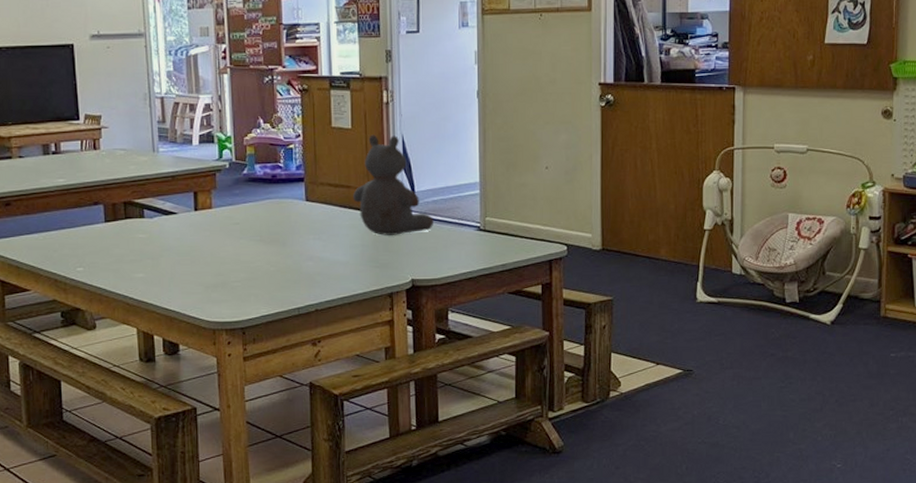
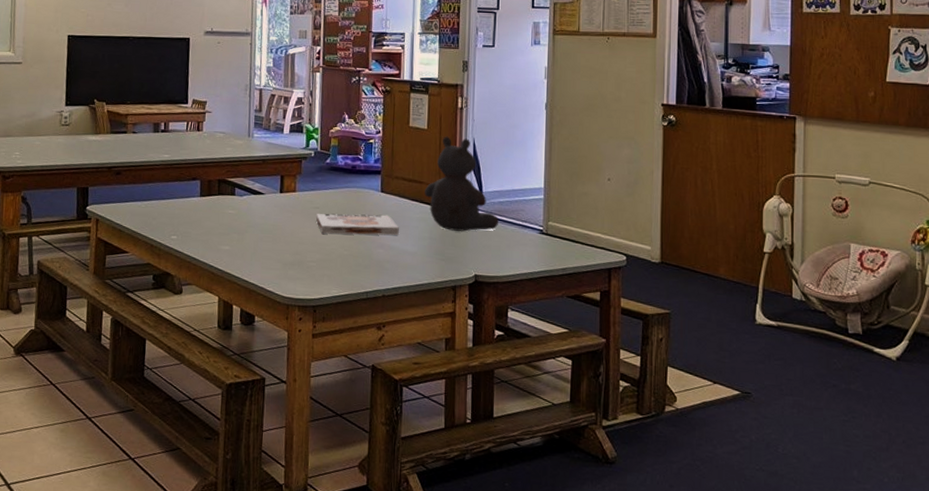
board game: none [237,225,328,251] -> present [316,213,399,236]

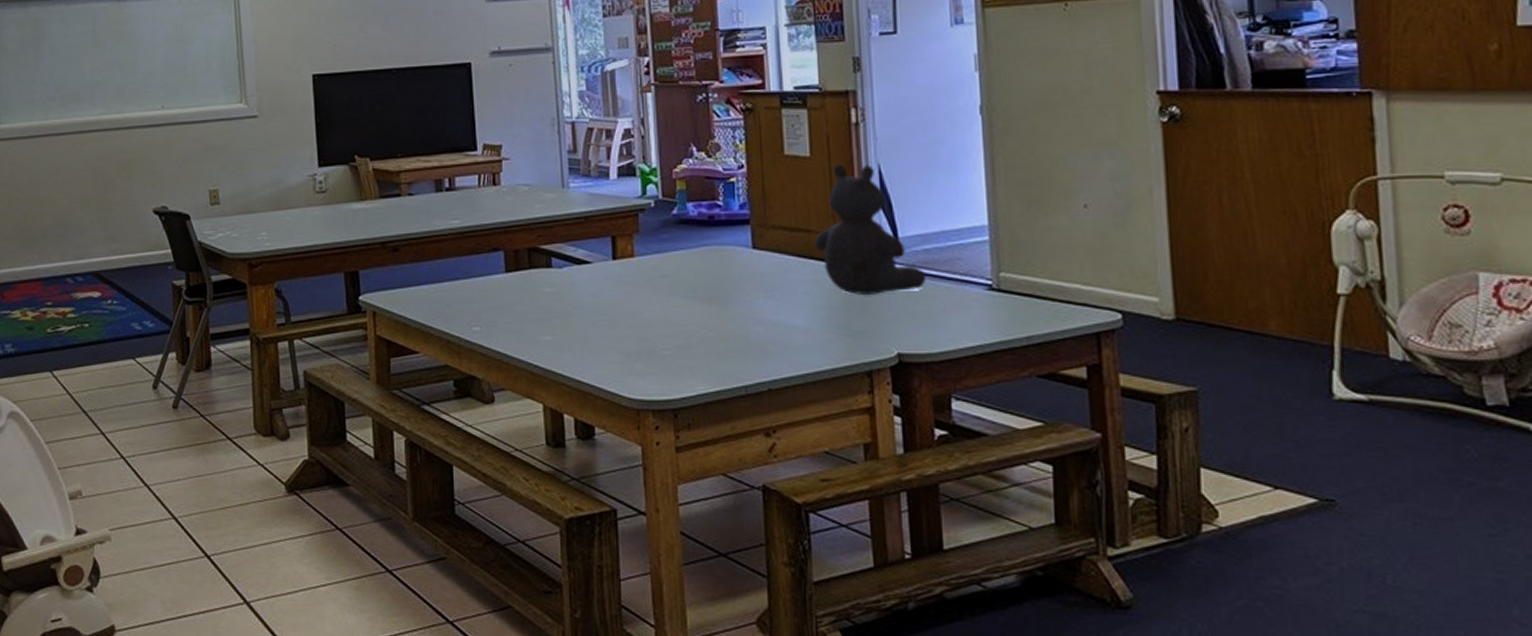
board game: present [316,213,399,236] -> none [666,279,783,311]

